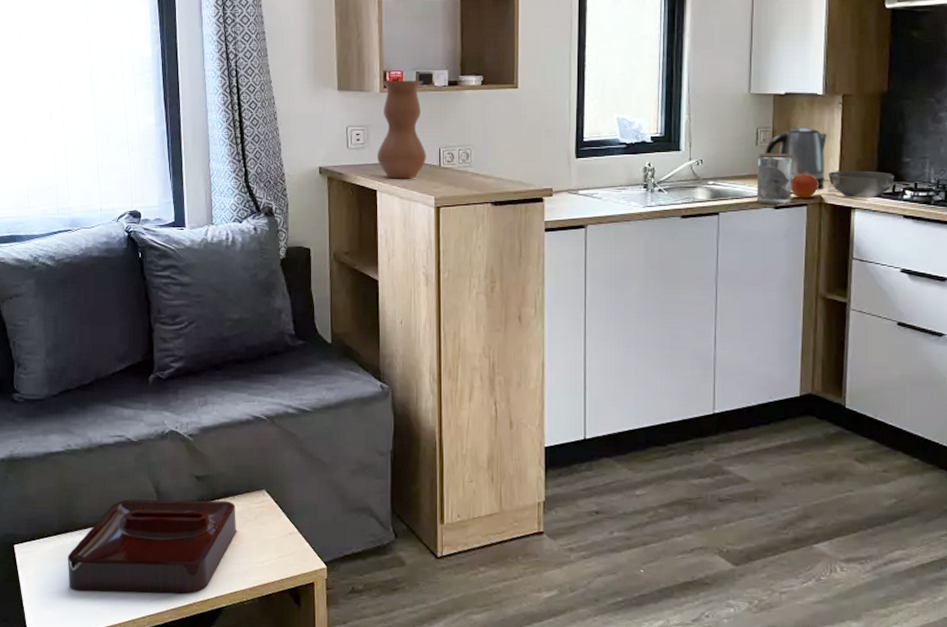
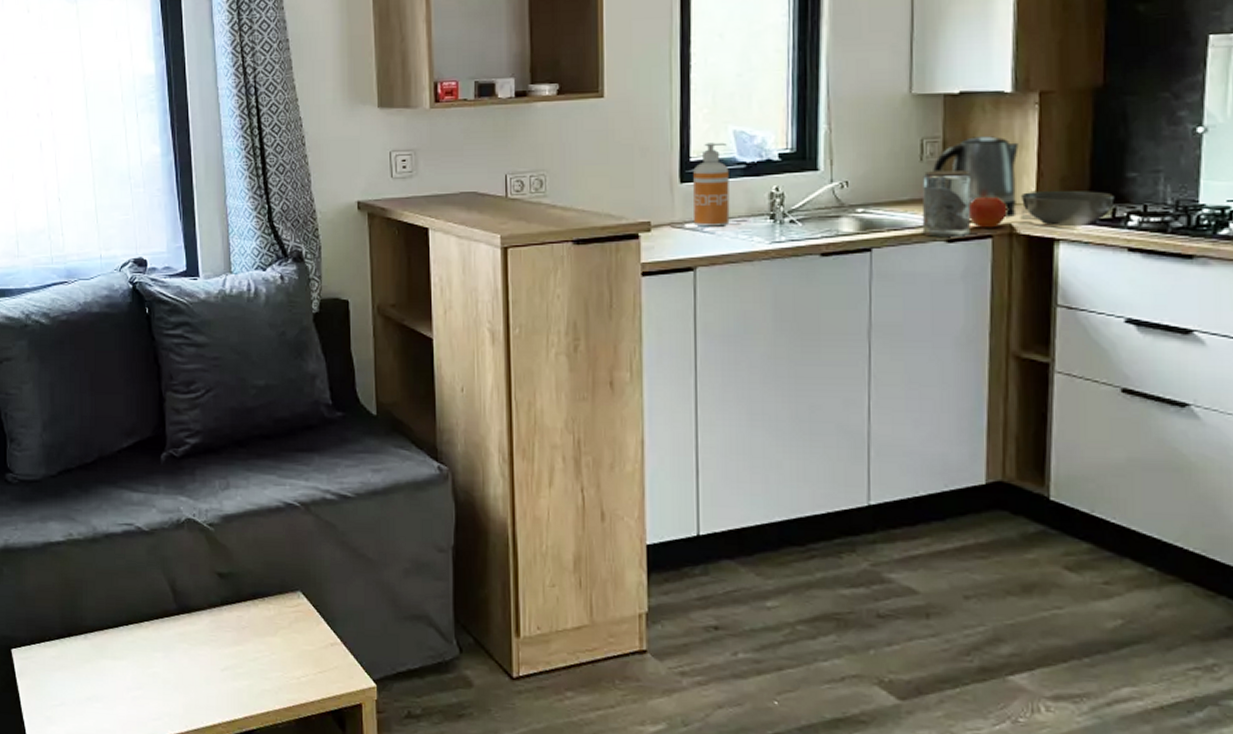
decorative tray: present [67,499,236,594] -> none [71,599,267,713]
vase: present [376,80,426,179] -> none [427,92,489,214]
soap dispenser: none [586,127,613,193] -> present [693,142,730,227]

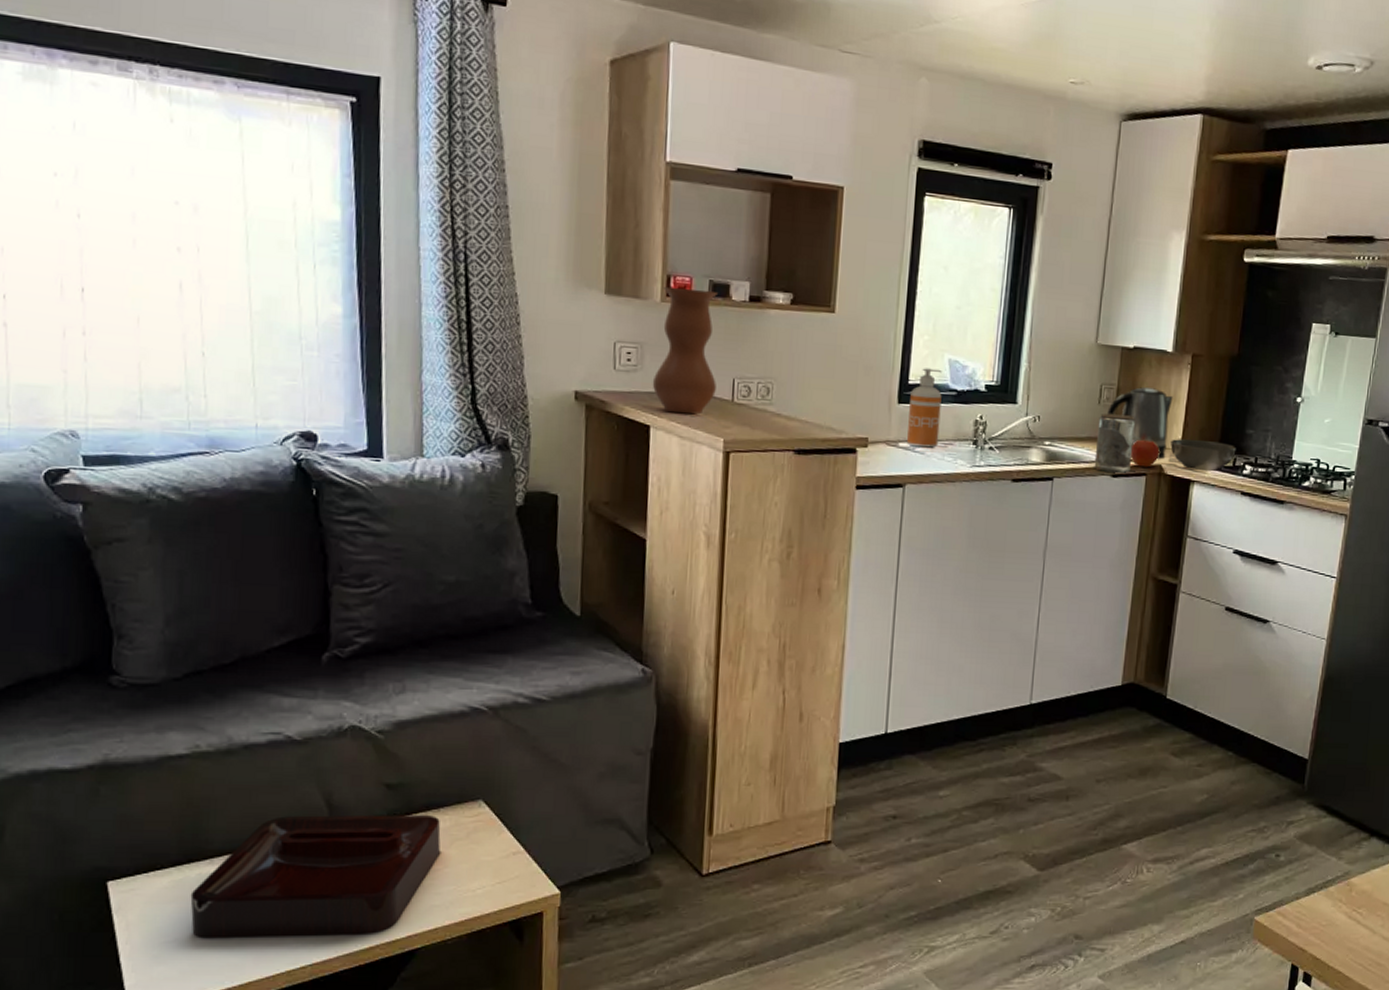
decorative tray: none [71,599,267,713] -> present [190,815,441,939]
vase: none [427,92,489,214] -> present [652,286,719,415]

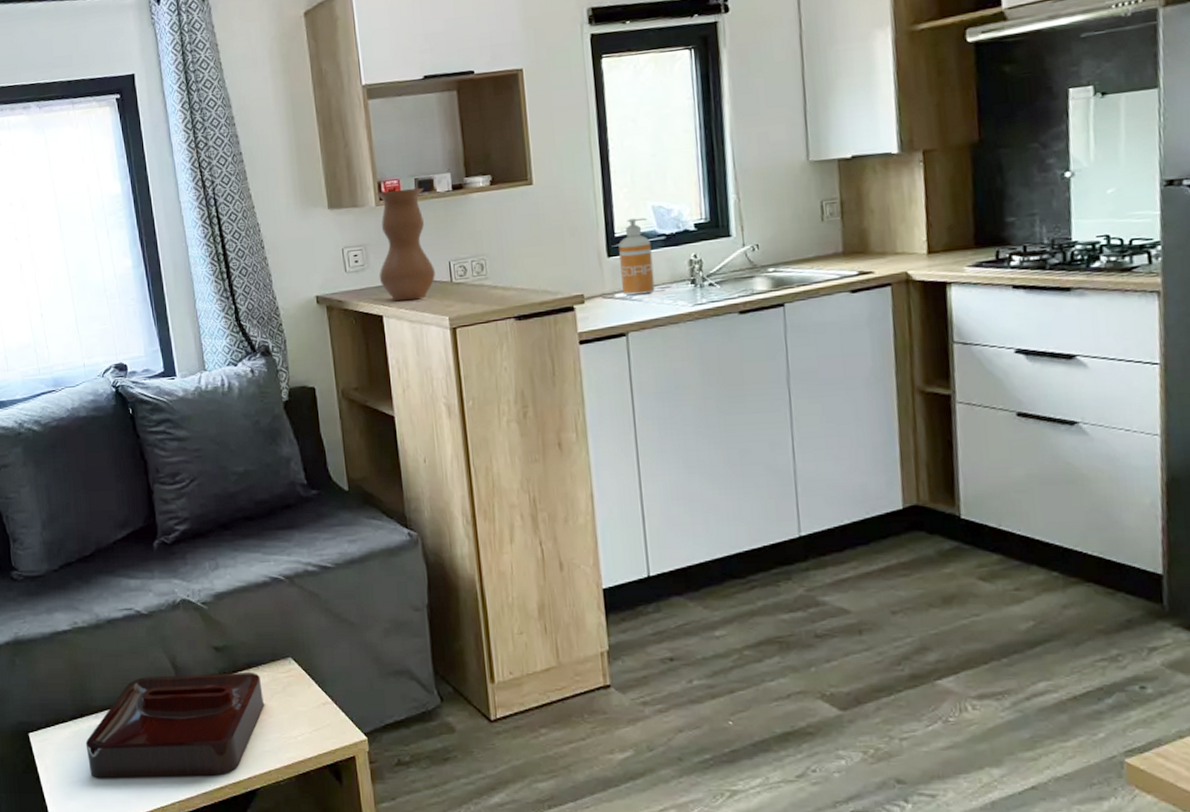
jar: present [1094,413,1135,473] -> none [825,227,871,289]
kettle: present [1107,387,1173,460] -> none [833,194,911,267]
fruit: present [1131,439,1160,468] -> none [868,248,903,278]
bowl: present [1170,438,1236,472] -> none [913,236,997,271]

